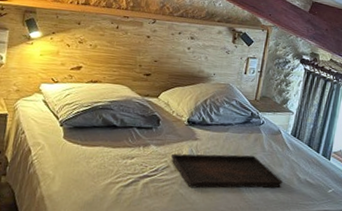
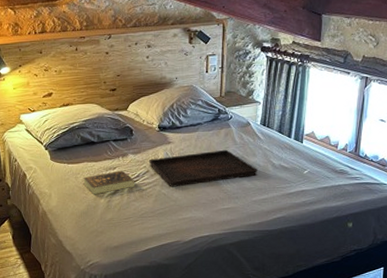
book: none [94,161,152,185] -> present [83,170,134,195]

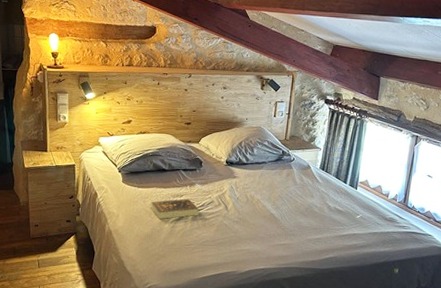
serving tray: present [148,149,258,187] -> none [214,188,314,220]

